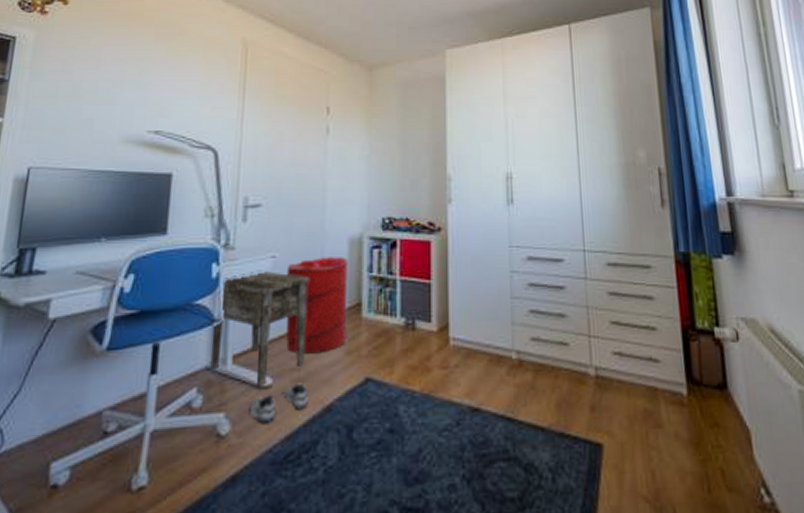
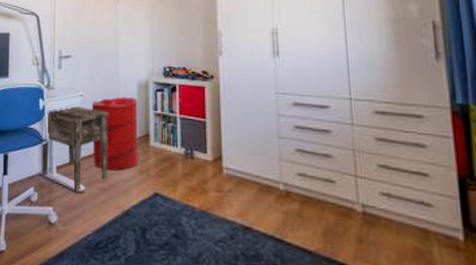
shoe: present [249,383,308,424] -> none [69,191,111,219]

